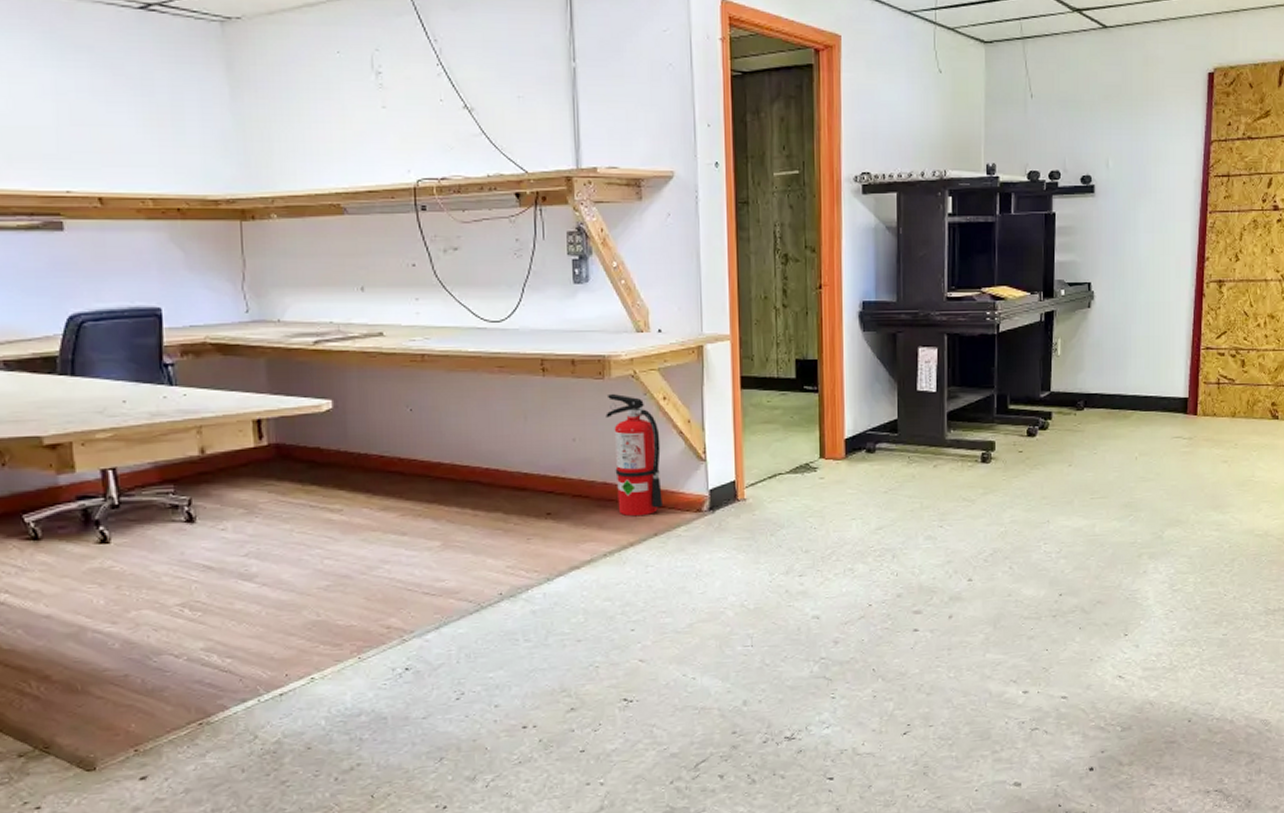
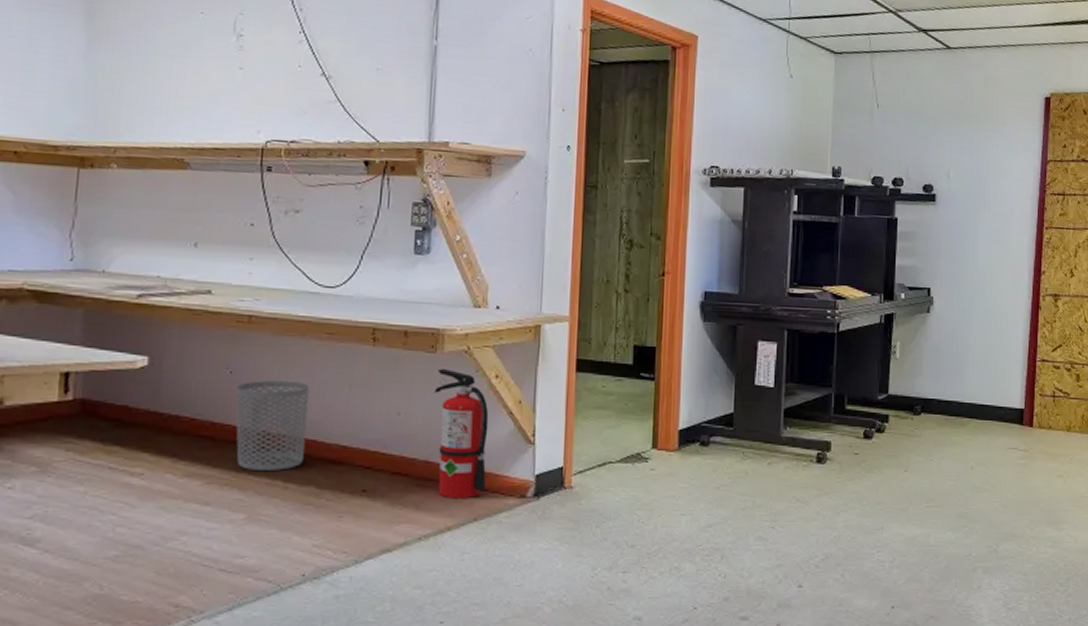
waste bin: none [417,414,489,502] -> present [235,380,310,472]

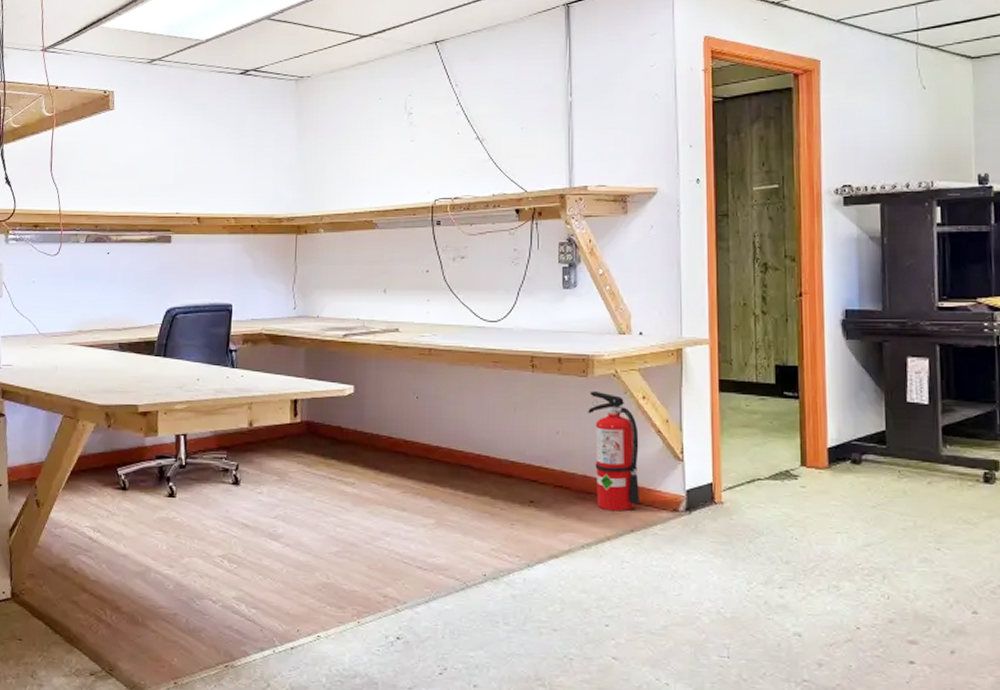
waste bin: present [235,380,310,472] -> none [422,403,481,483]

